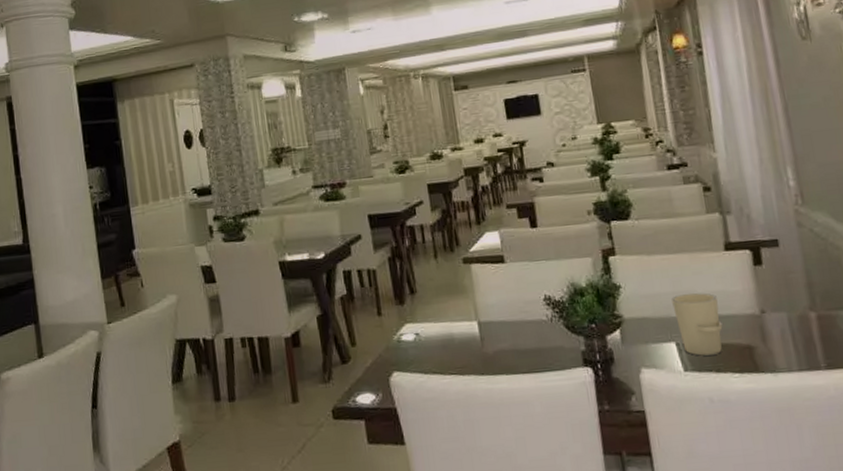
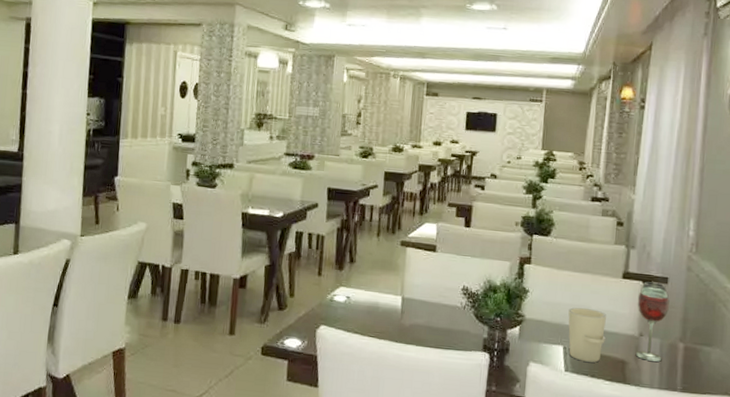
wineglass: none [747,247,795,341] -> present [635,281,670,362]

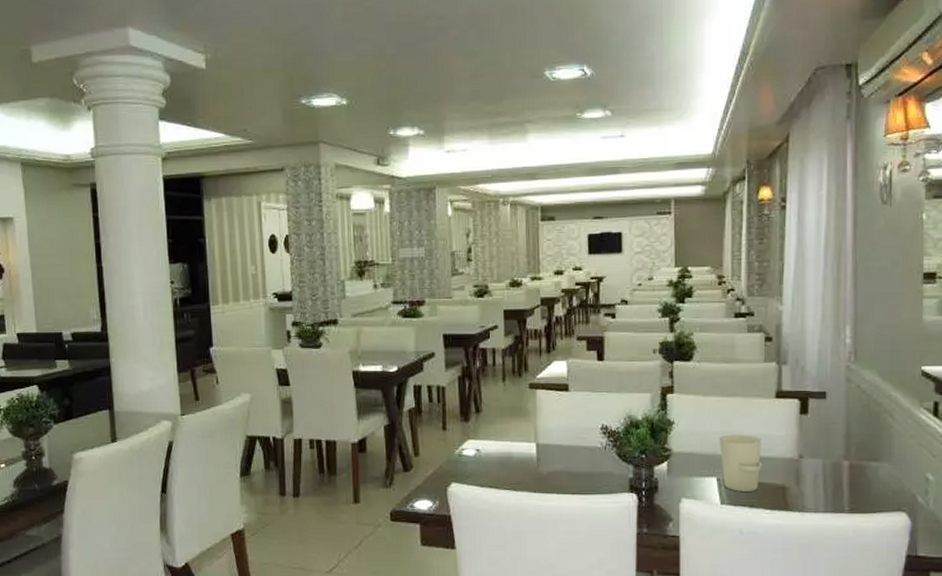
wineglass: present [635,281,670,362] -> none [794,398,829,483]

